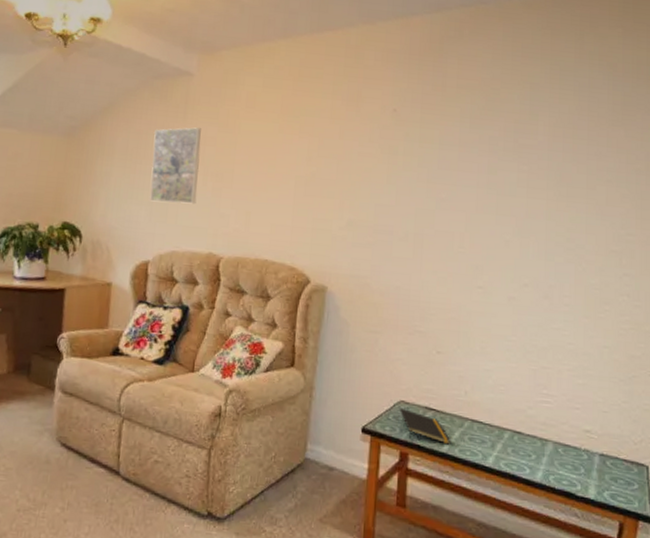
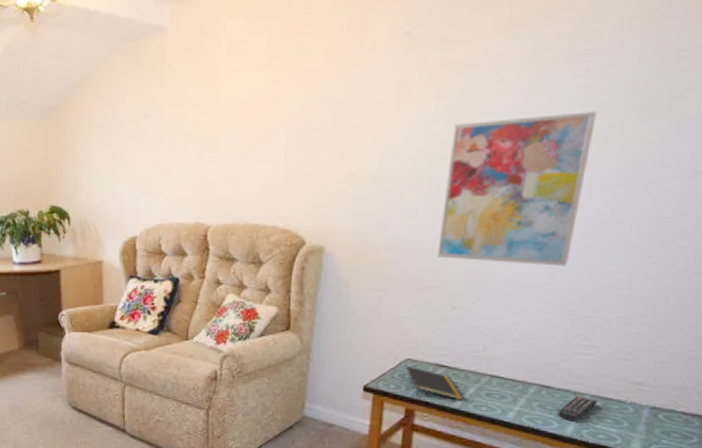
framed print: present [149,127,201,205] -> none [131,89,180,176]
wall art: none [423,189,538,321] -> present [437,111,597,267]
remote control: none [529,442,559,467] -> present [557,396,598,422]

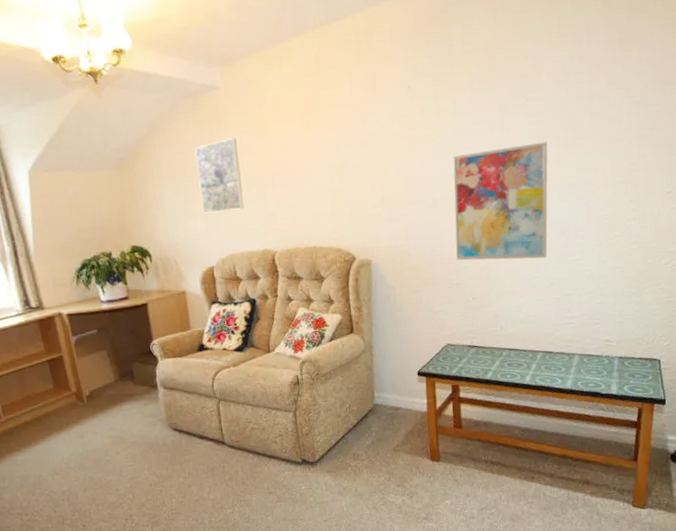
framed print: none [131,89,180,176] -> present [195,138,245,214]
notepad: present [406,365,465,401] -> none [447,349,494,374]
remote control: present [557,396,598,422] -> none [559,356,584,377]

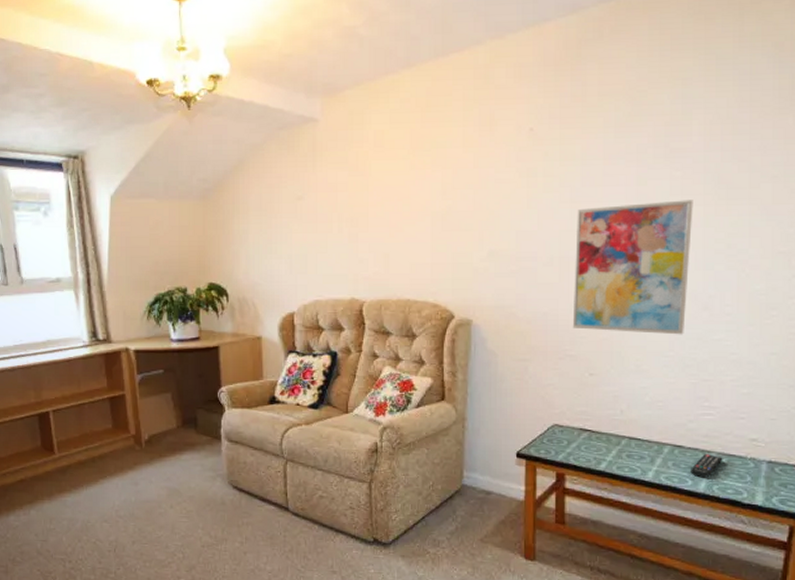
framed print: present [195,138,245,214] -> none [286,175,334,254]
remote control: none [559,356,584,377] -> present [690,454,723,478]

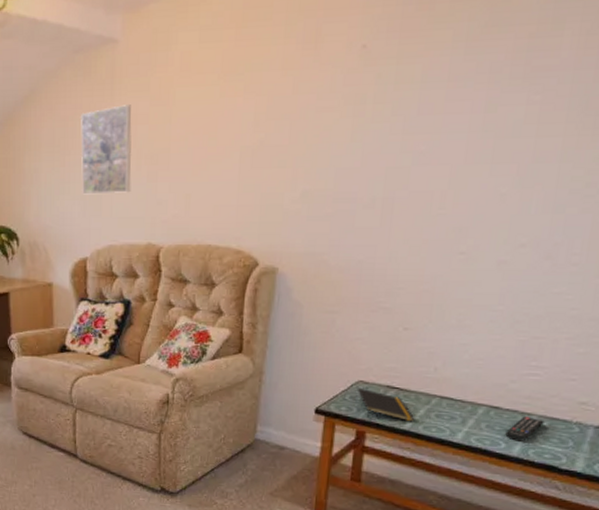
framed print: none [286,175,334,254] -> present [81,105,132,195]
notepad: none [554,431,609,463] -> present [358,387,415,422]
wall art: present [572,200,693,335] -> none [389,129,552,287]

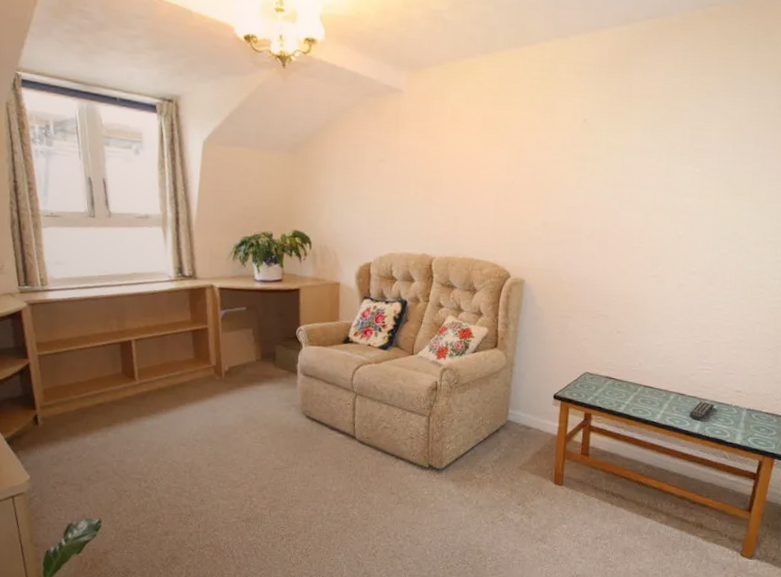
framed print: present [81,105,132,195] -> none [368,141,412,212]
notepad: present [358,387,415,422] -> none [585,378,627,406]

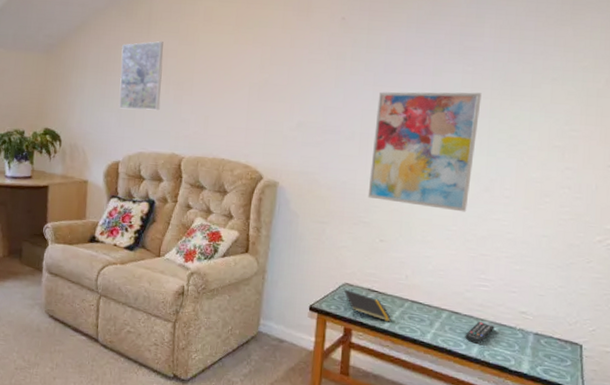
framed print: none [368,141,412,212] -> present [118,41,163,111]
notepad: none [585,378,627,406] -> present [345,289,392,322]
wall art: none [606,192,708,304] -> present [367,92,482,212]

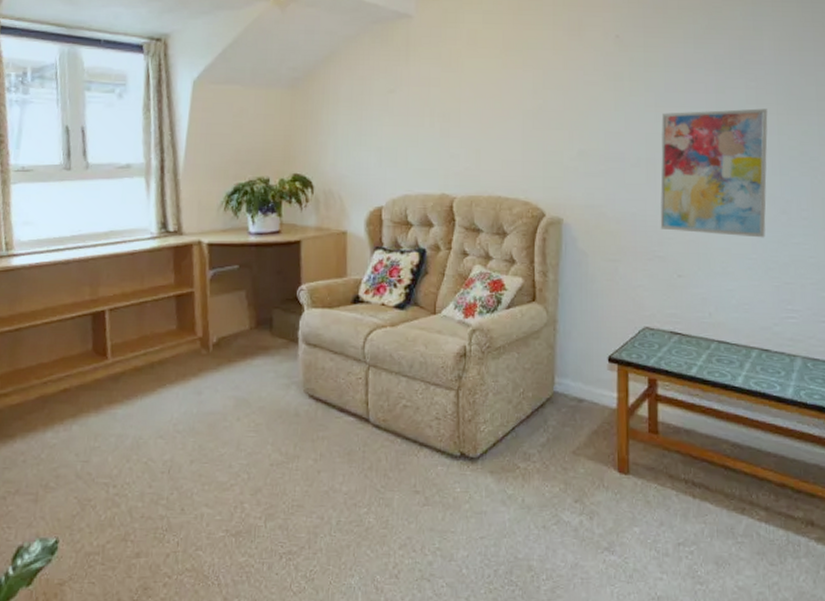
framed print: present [118,41,163,111] -> none [377,69,425,147]
notepad: present [345,289,392,322] -> none [645,334,699,368]
remote control: present [465,322,495,344] -> none [778,358,808,383]

